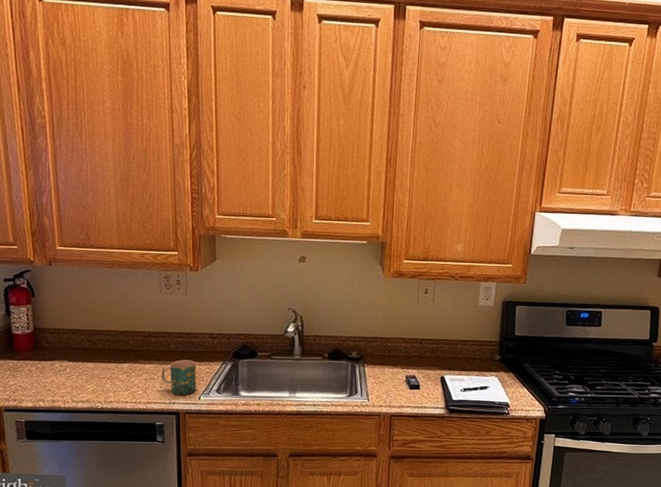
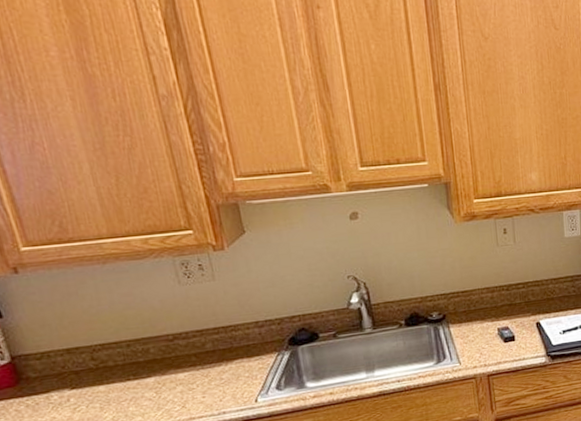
mug: present [161,360,197,396] -> none [200,358,251,403]

